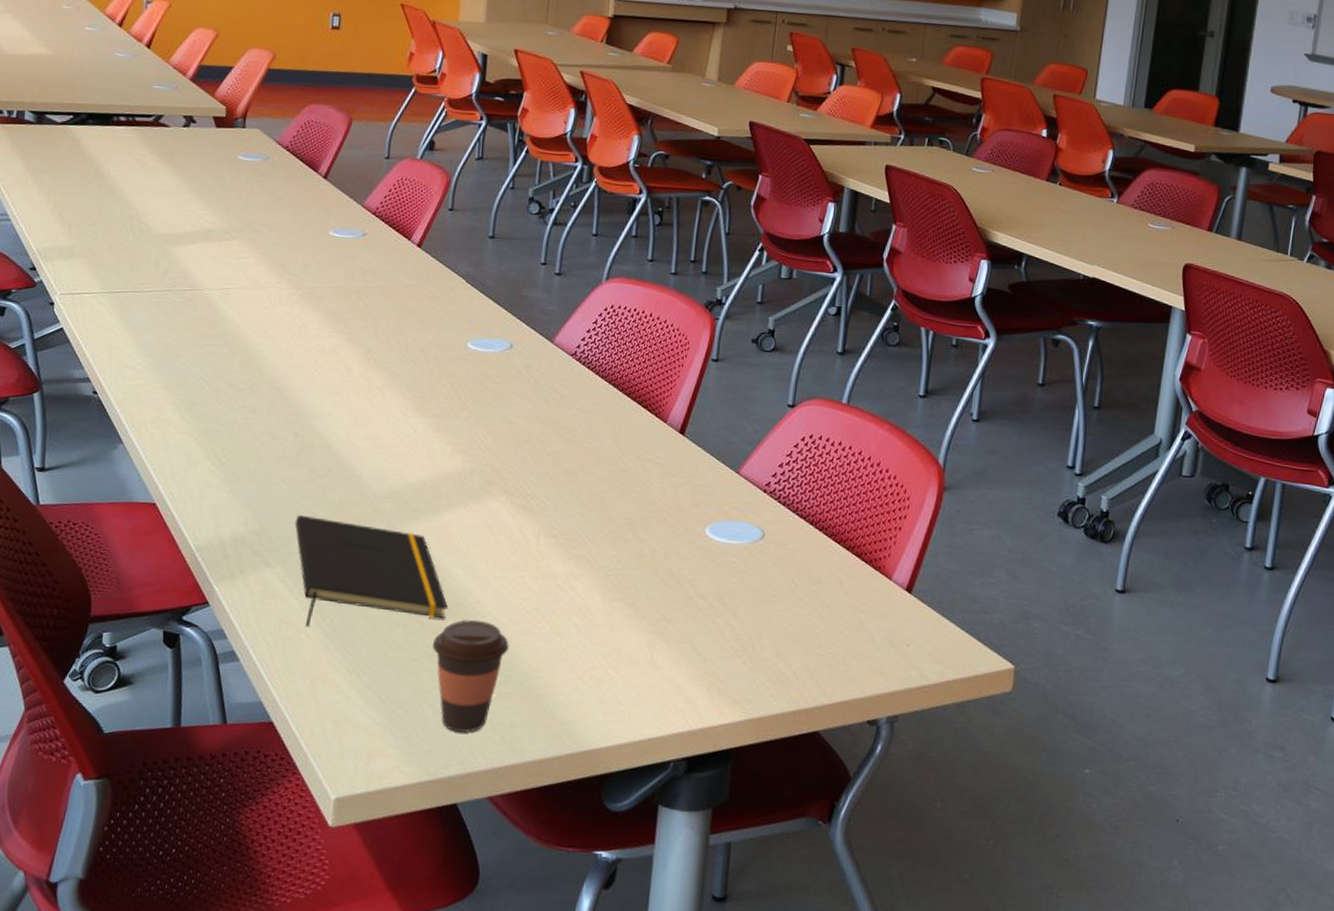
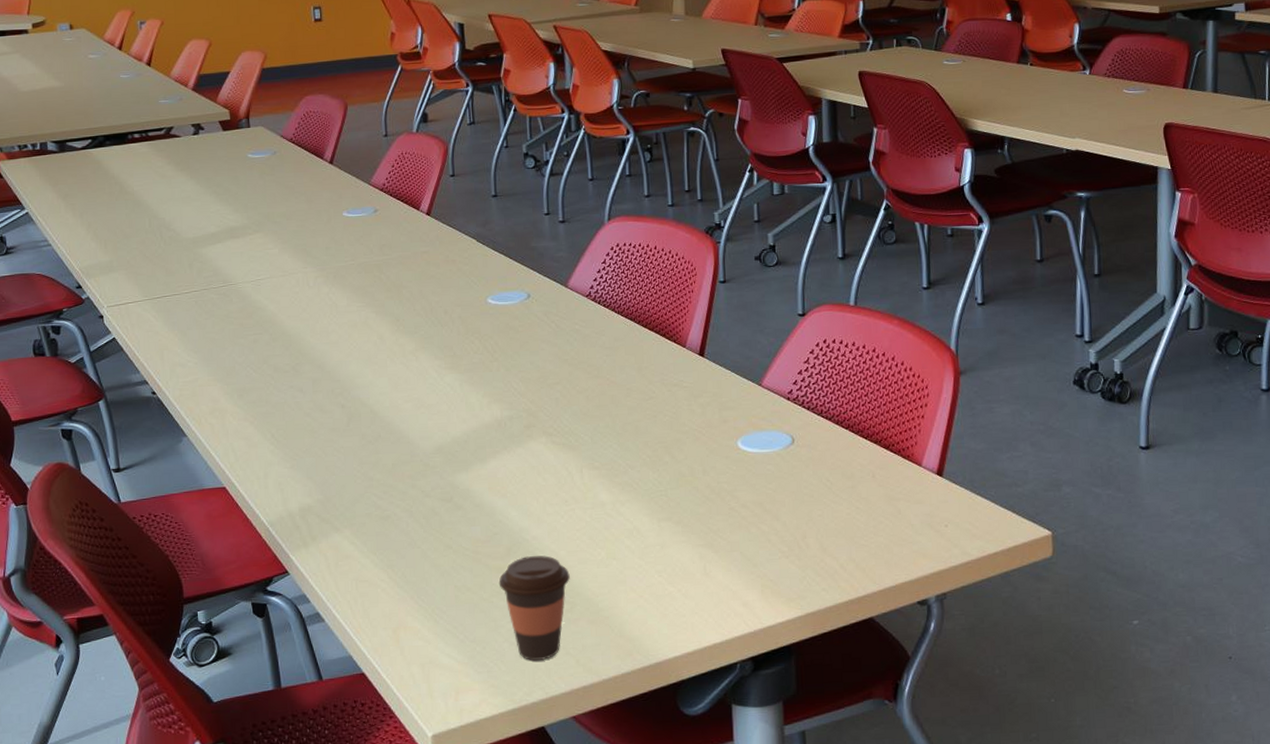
notepad: present [294,514,448,627] -> none [354,479,508,582]

